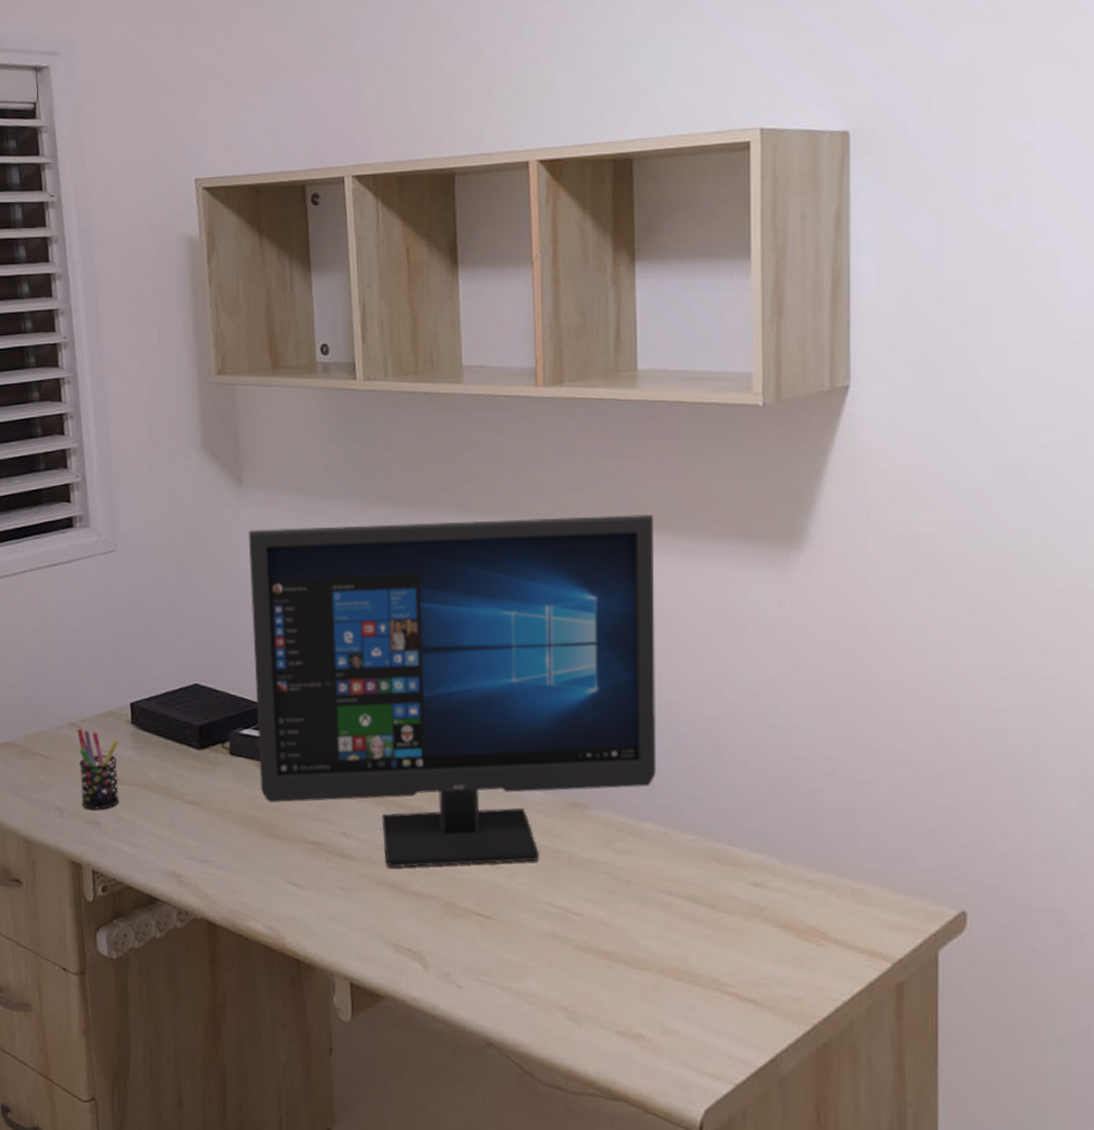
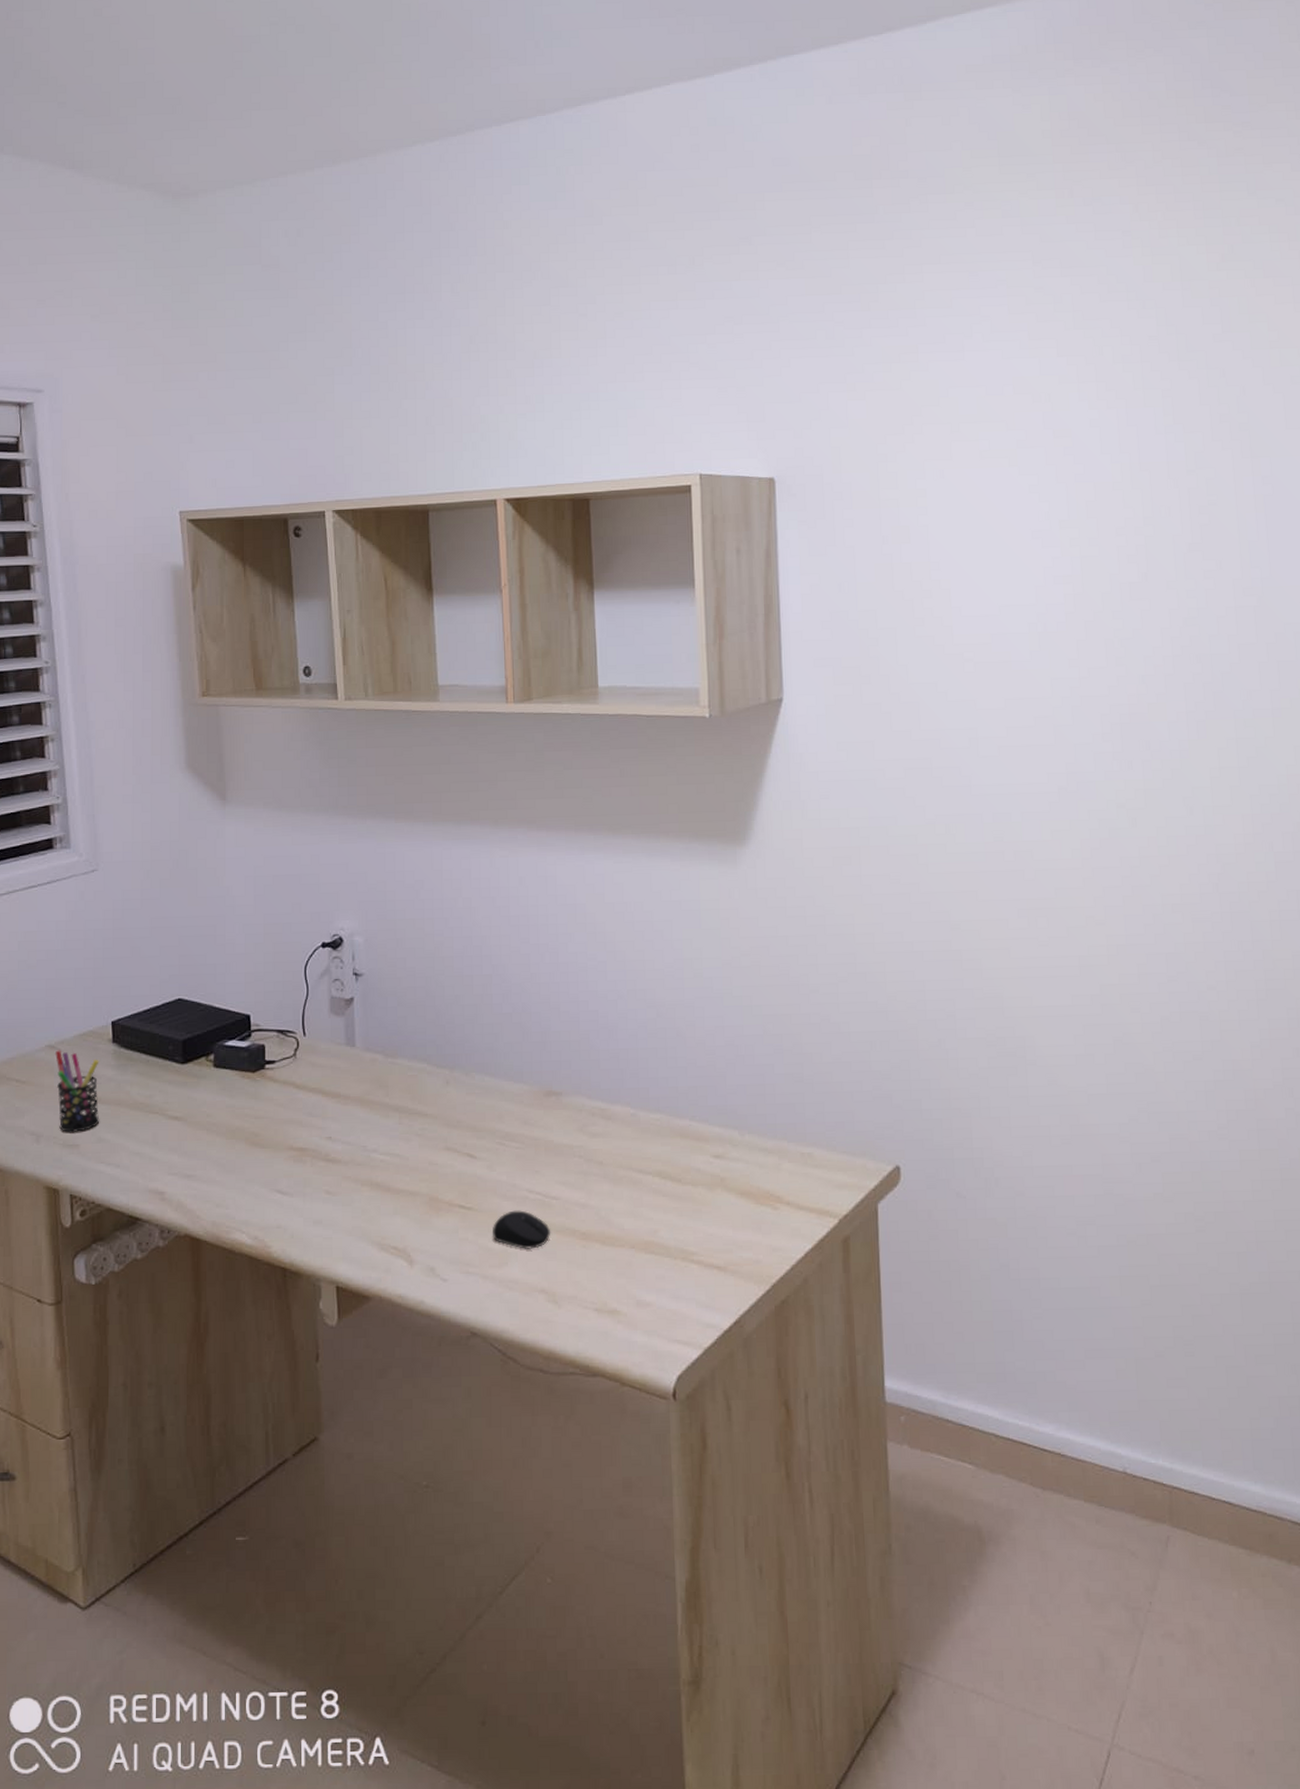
computer monitor: present [248,515,657,868] -> none [233,818,624,1168]
computer mouse: none [511,923,573,964] -> present [493,1210,551,1249]

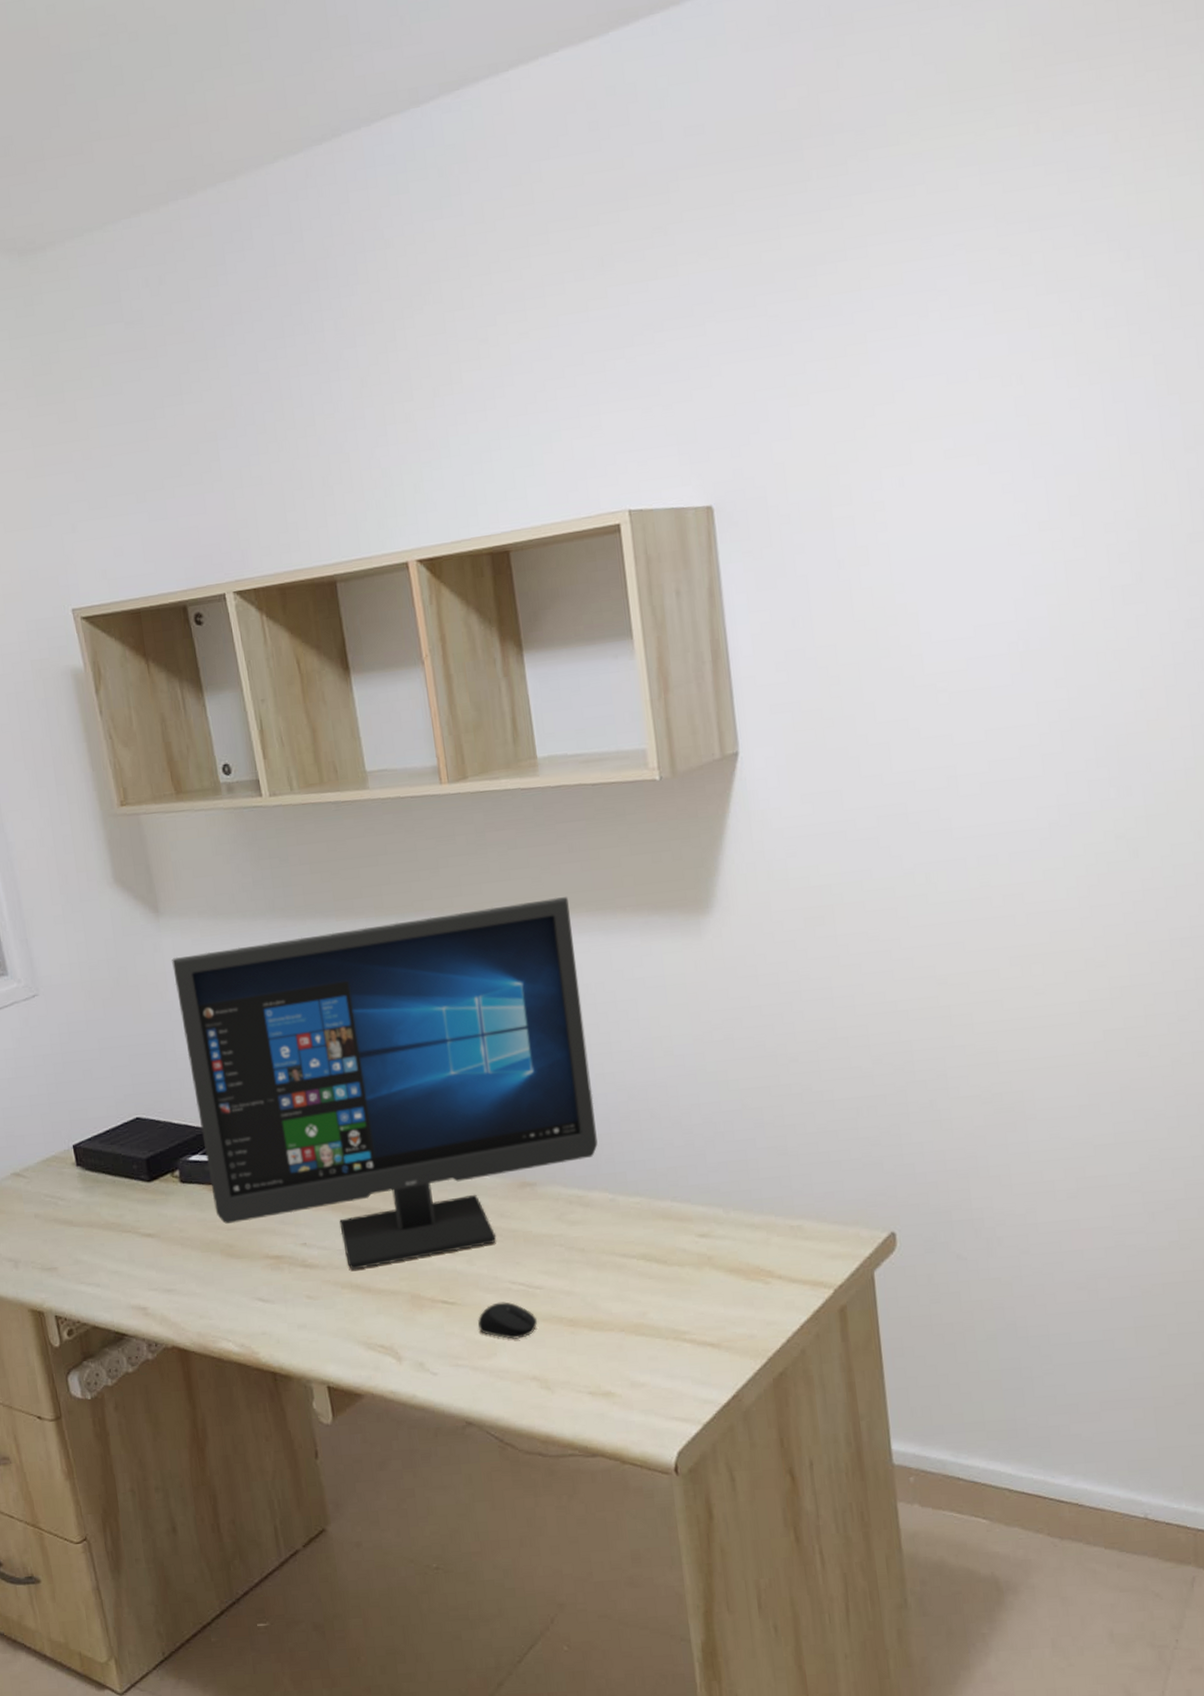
pen holder: present [55,1050,100,1133] -> none [21,1177,75,1257]
computer monitor: none [233,818,624,1168] -> present [172,897,598,1270]

